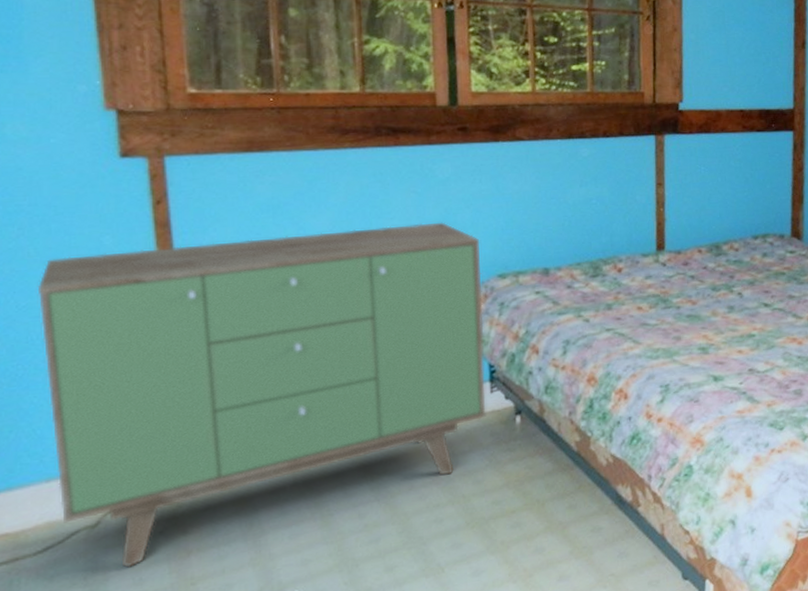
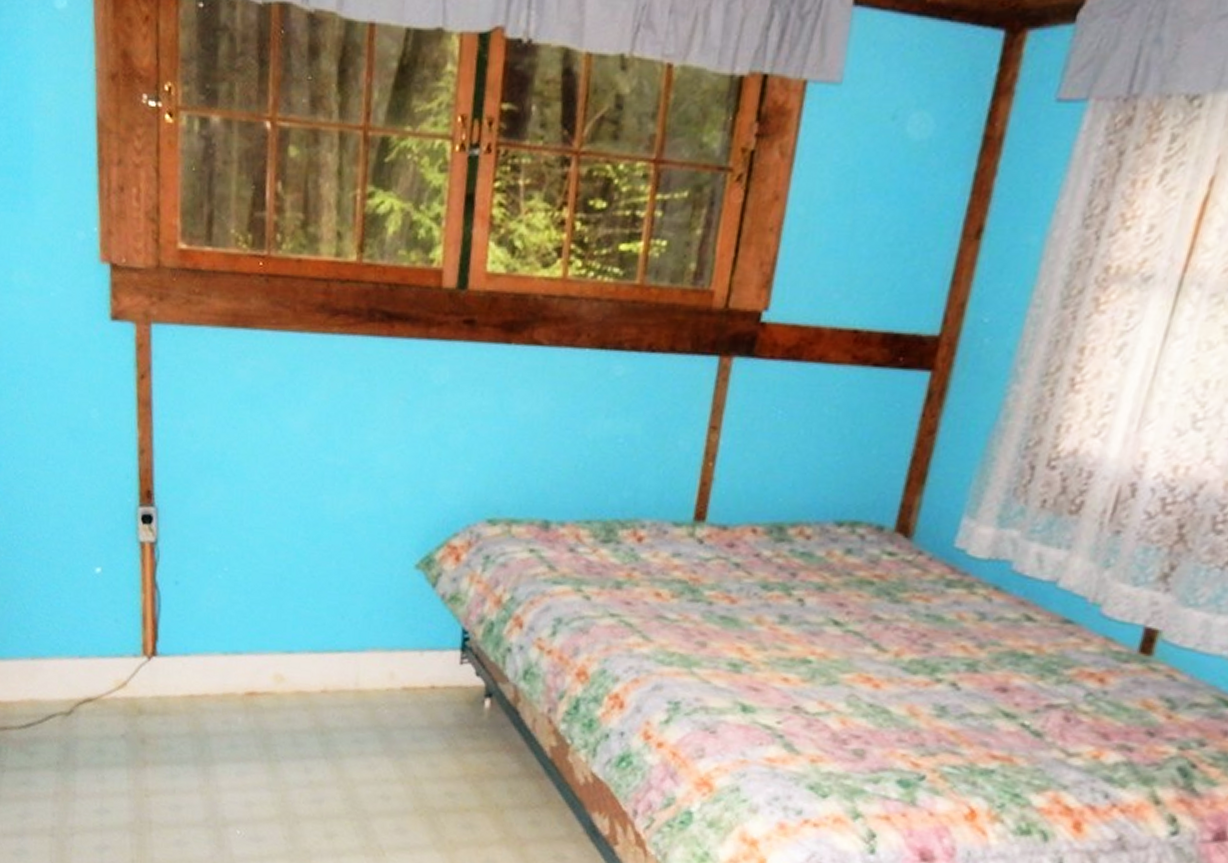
sideboard: present [37,222,486,568] -> none [32,426,471,764]

